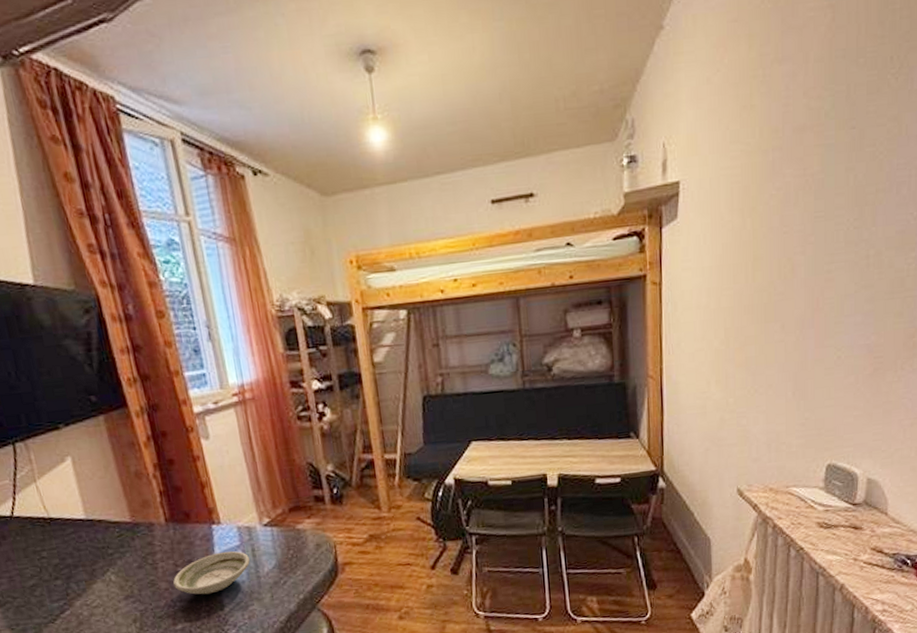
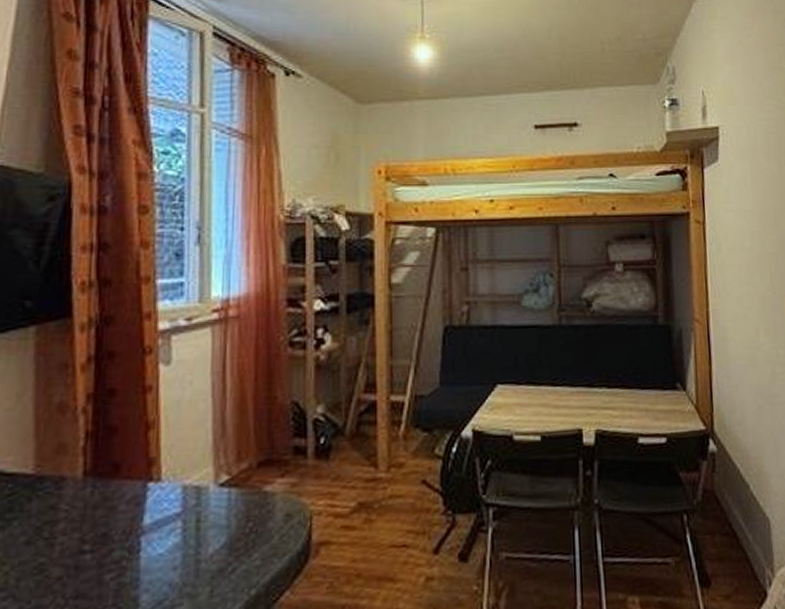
saucer: present [173,551,250,595] -> none [72,521,190,588]

